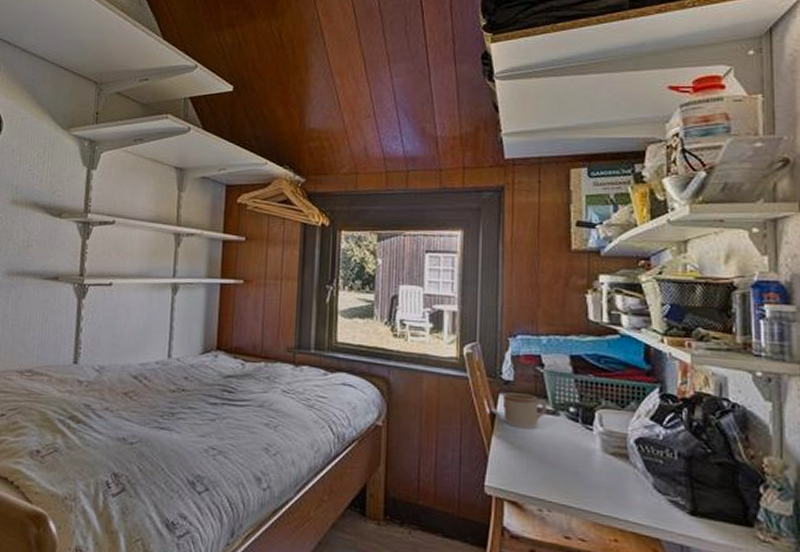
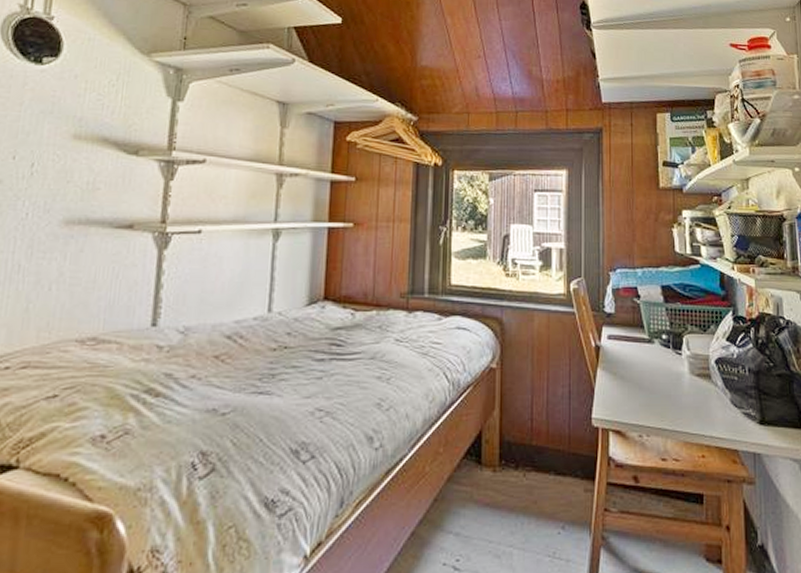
mug: present [503,392,547,430] -> none [607,325,643,359]

